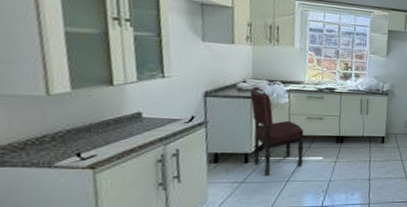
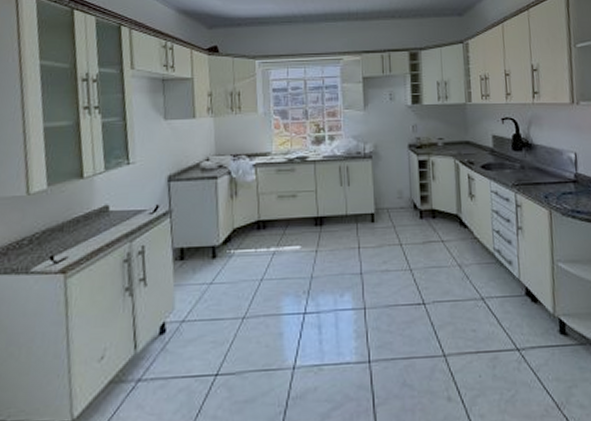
dining chair: present [249,88,304,177] -> none [213,167,278,275]

